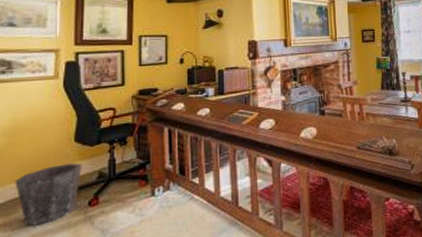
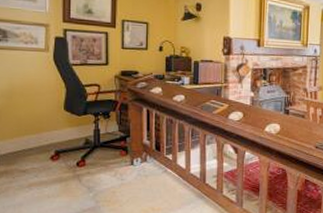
waste bin: present [15,163,82,226] -> none [14,128,71,176]

